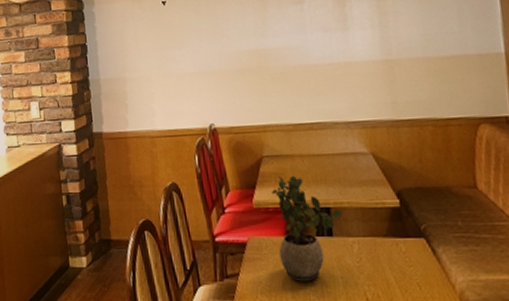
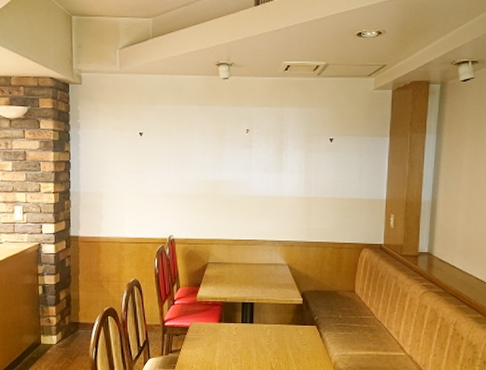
potted plant: present [272,175,342,282] -> none [212,278,262,356]

